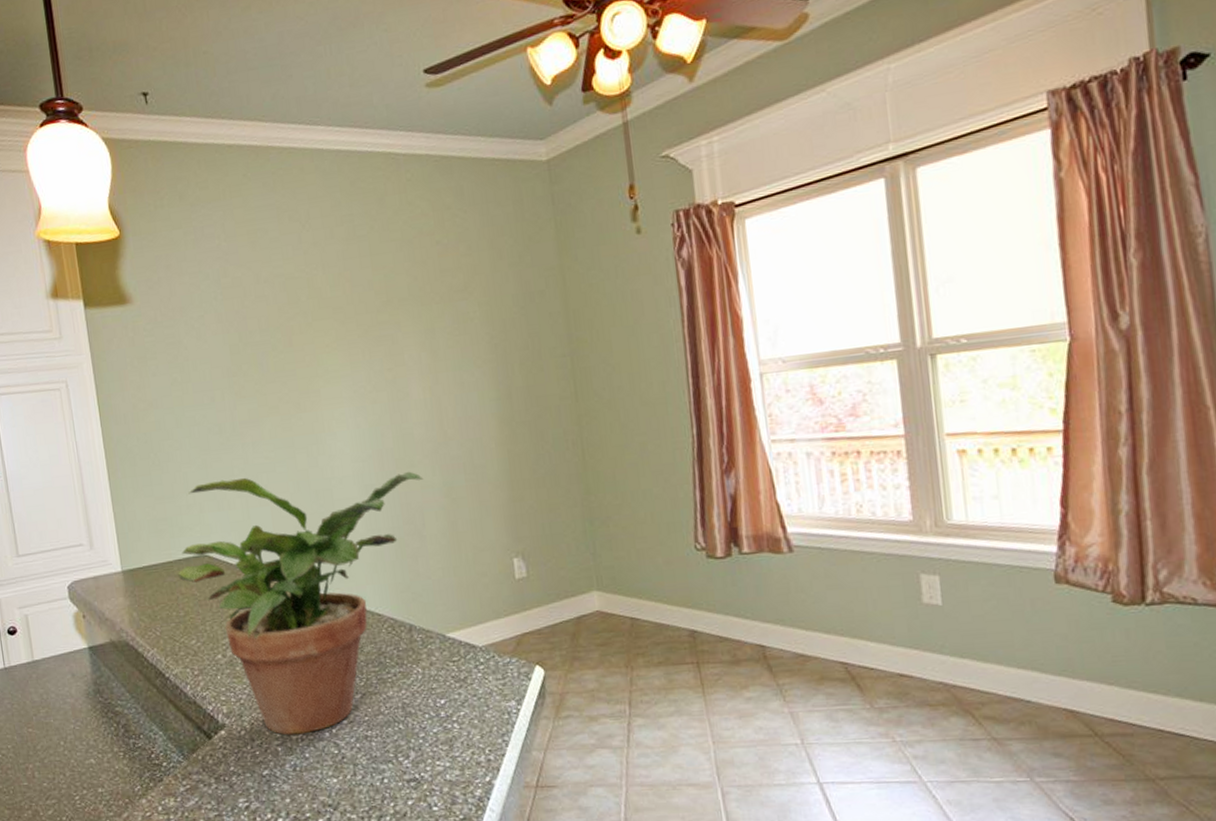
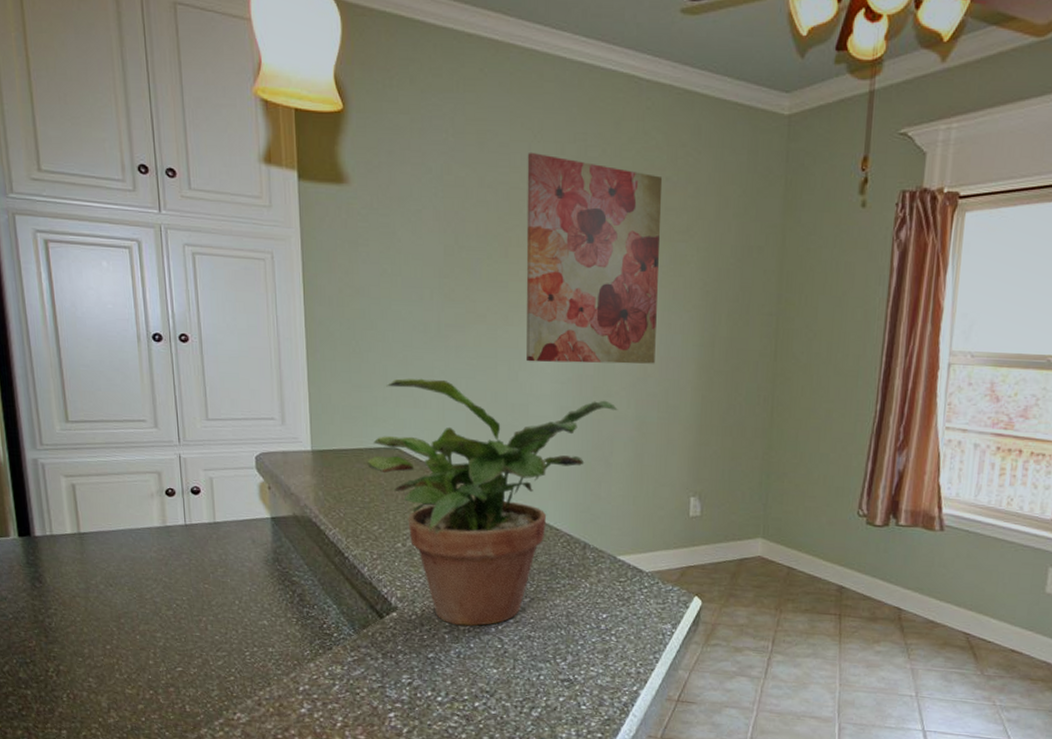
wall art: none [298,241,454,446] -> present [525,152,663,364]

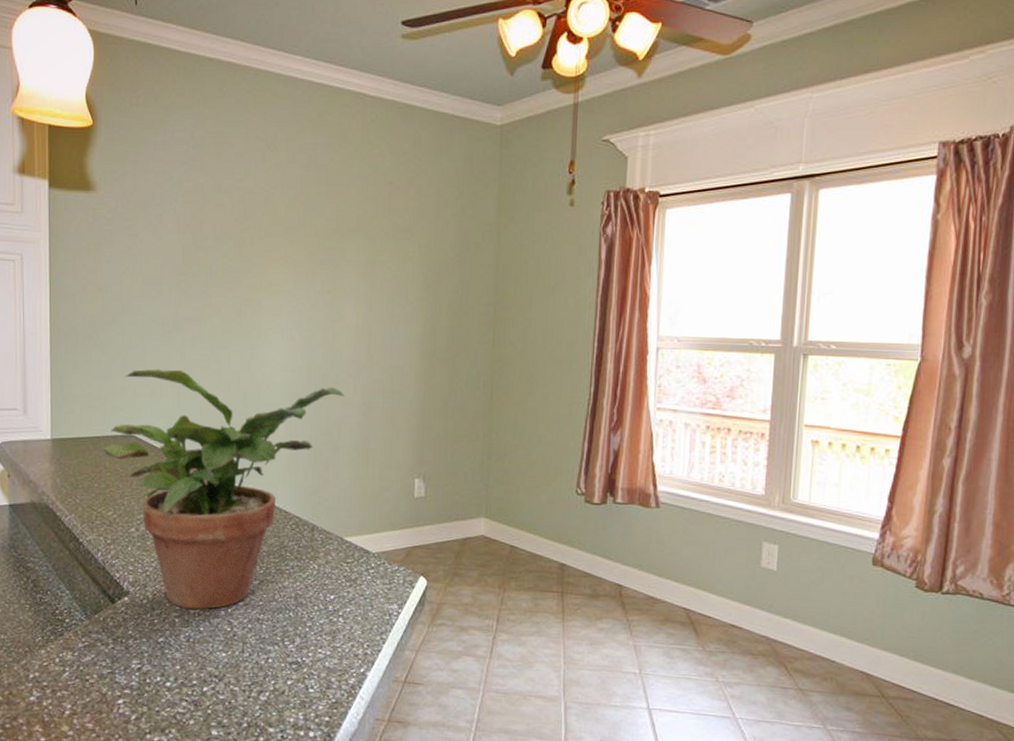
wall art: present [525,152,663,364] -> none [258,160,386,353]

